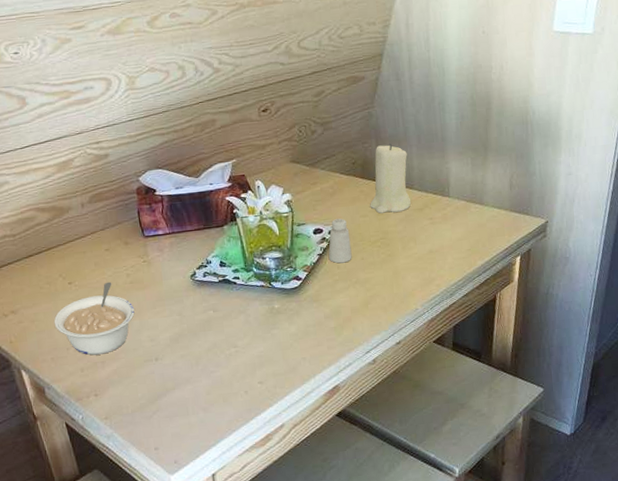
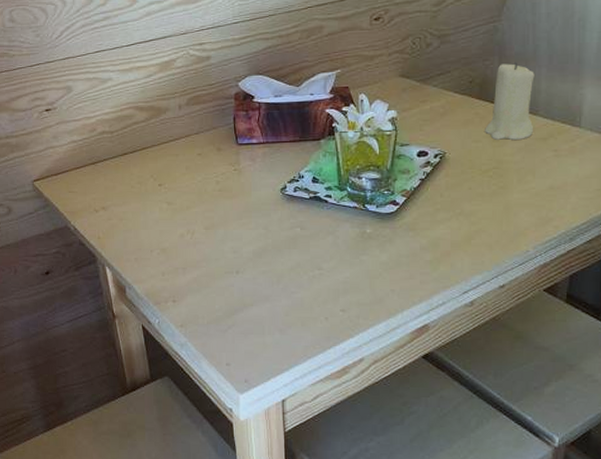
legume: present [54,281,135,356] -> none [141,187,220,261]
saltshaker: present [328,218,352,264] -> none [431,142,458,191]

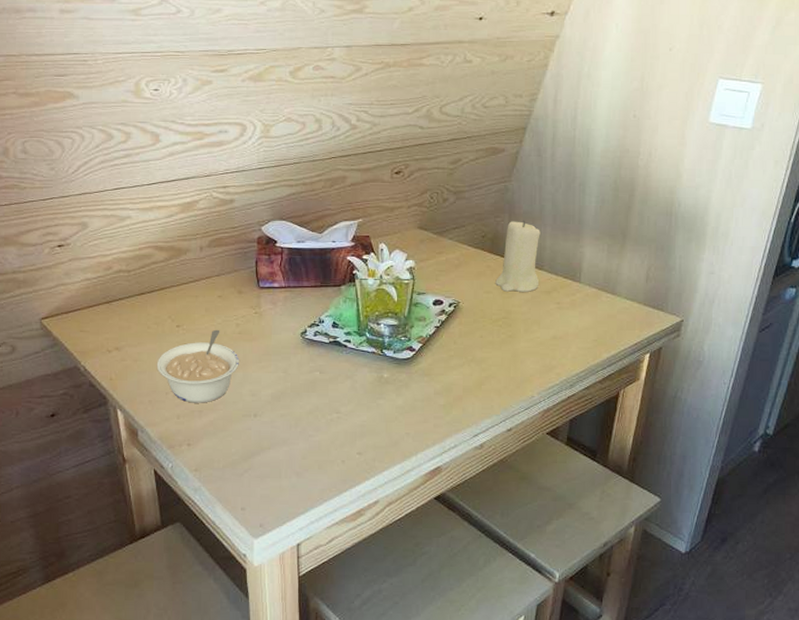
legume: none [141,187,220,261] -> present [156,329,239,403]

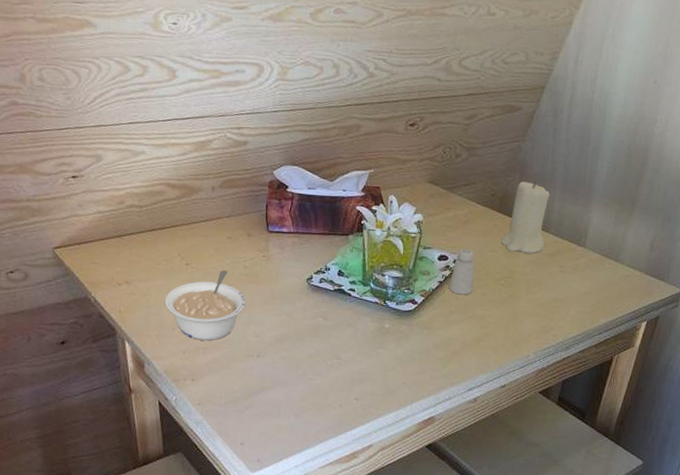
saltshaker: none [446,292,471,339] -> present [448,249,475,295]

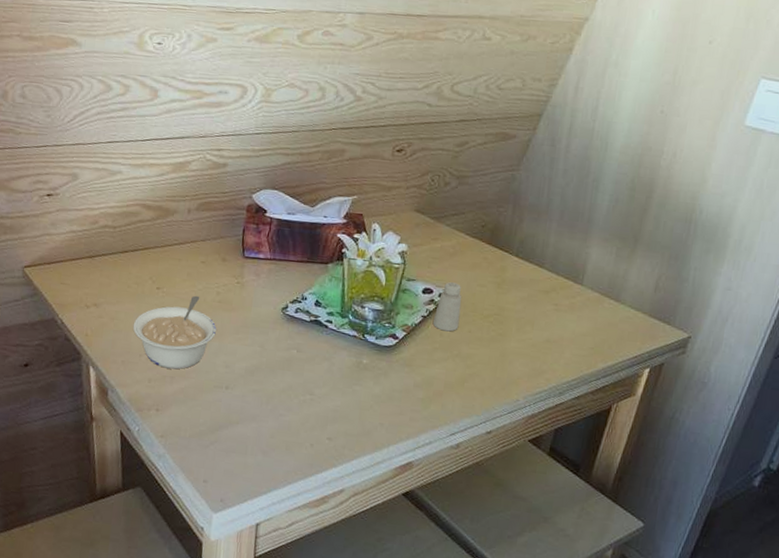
candle: present [501,181,550,254] -> none [491,213,545,290]

